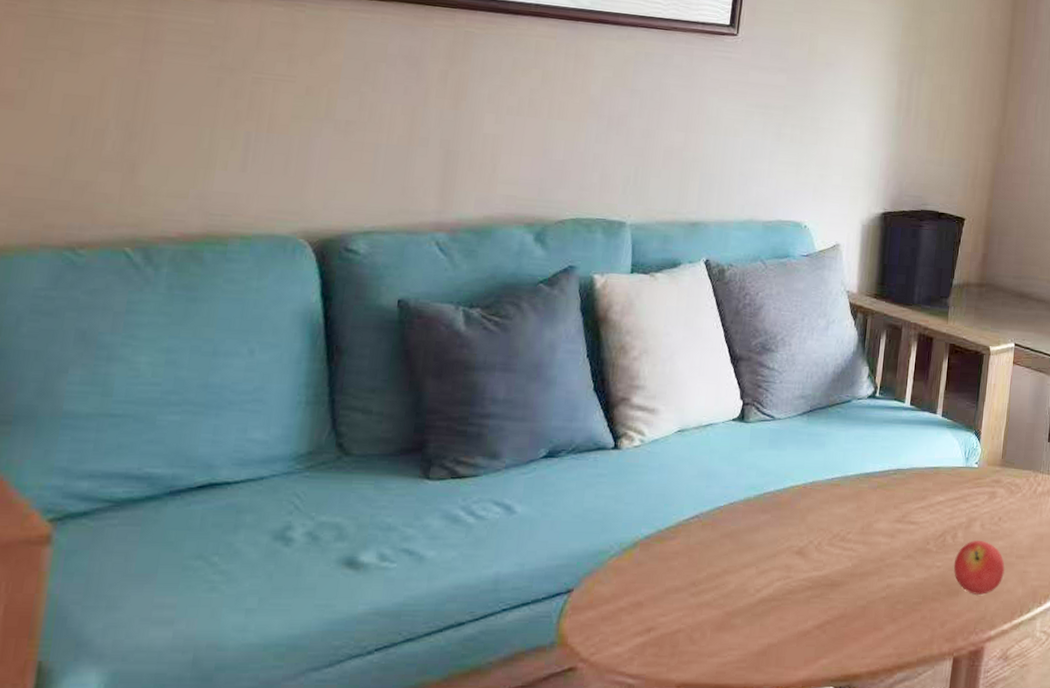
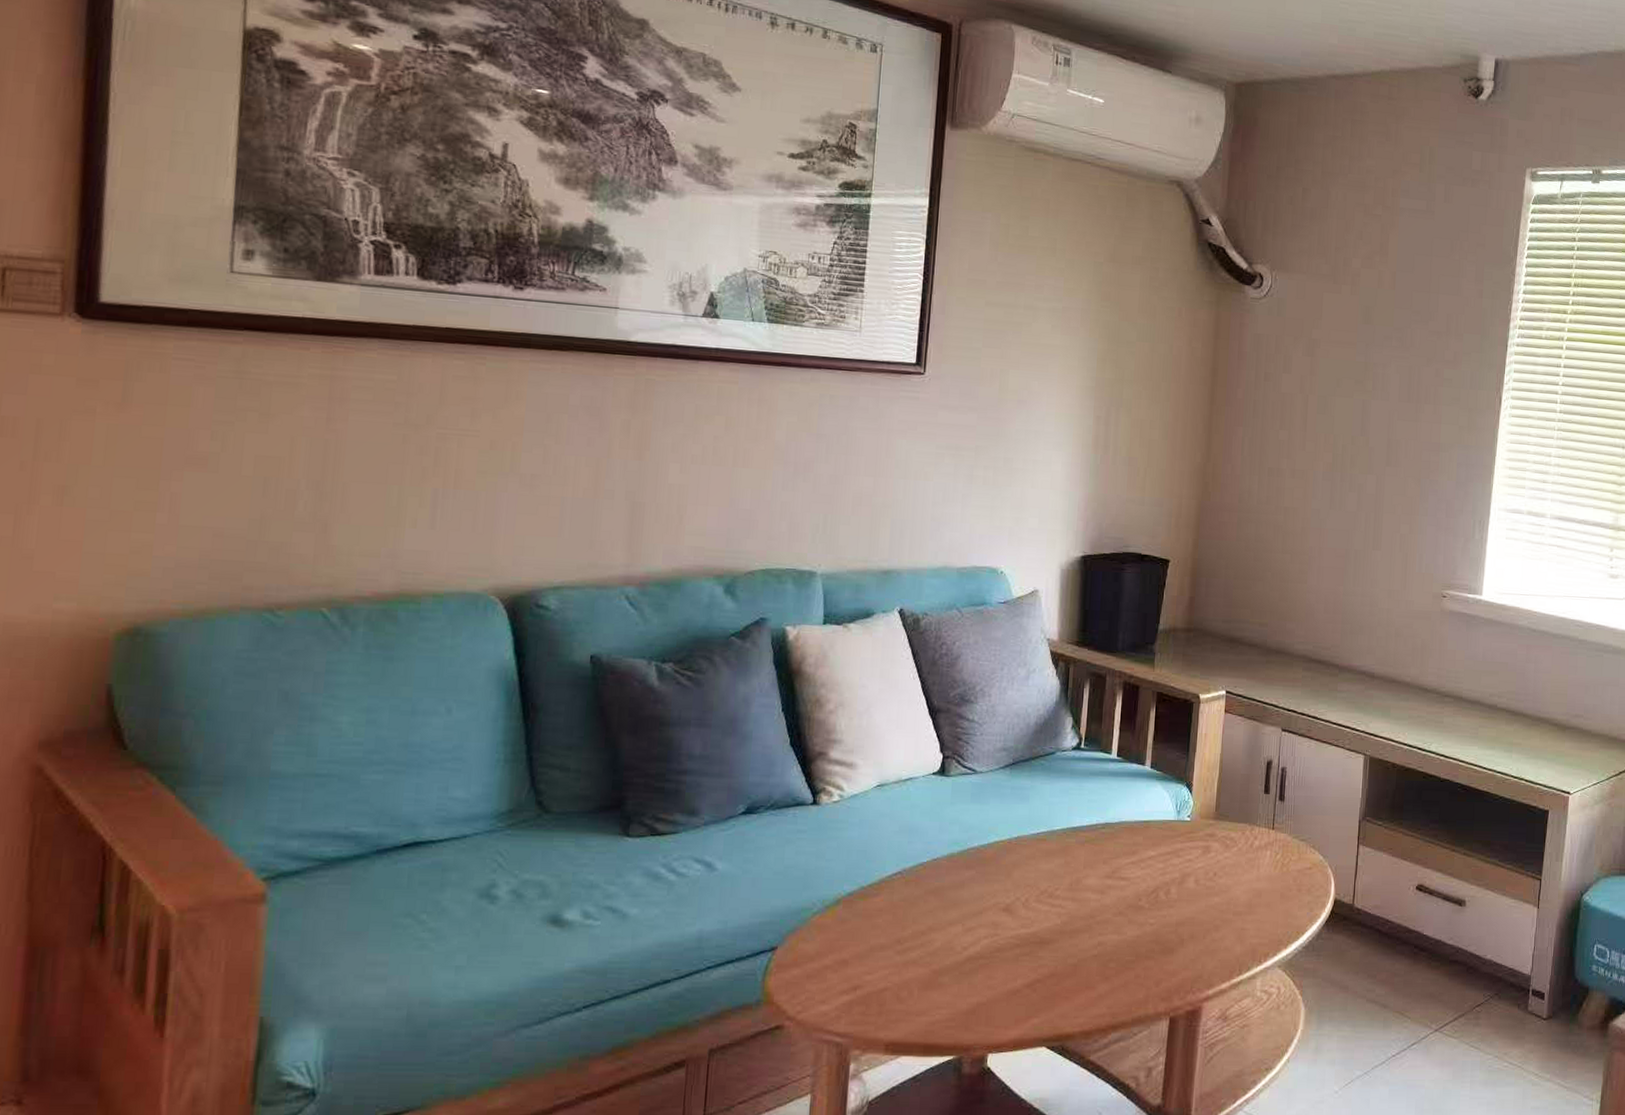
fruit: present [953,540,1005,596] -> none [1167,896,1222,954]

